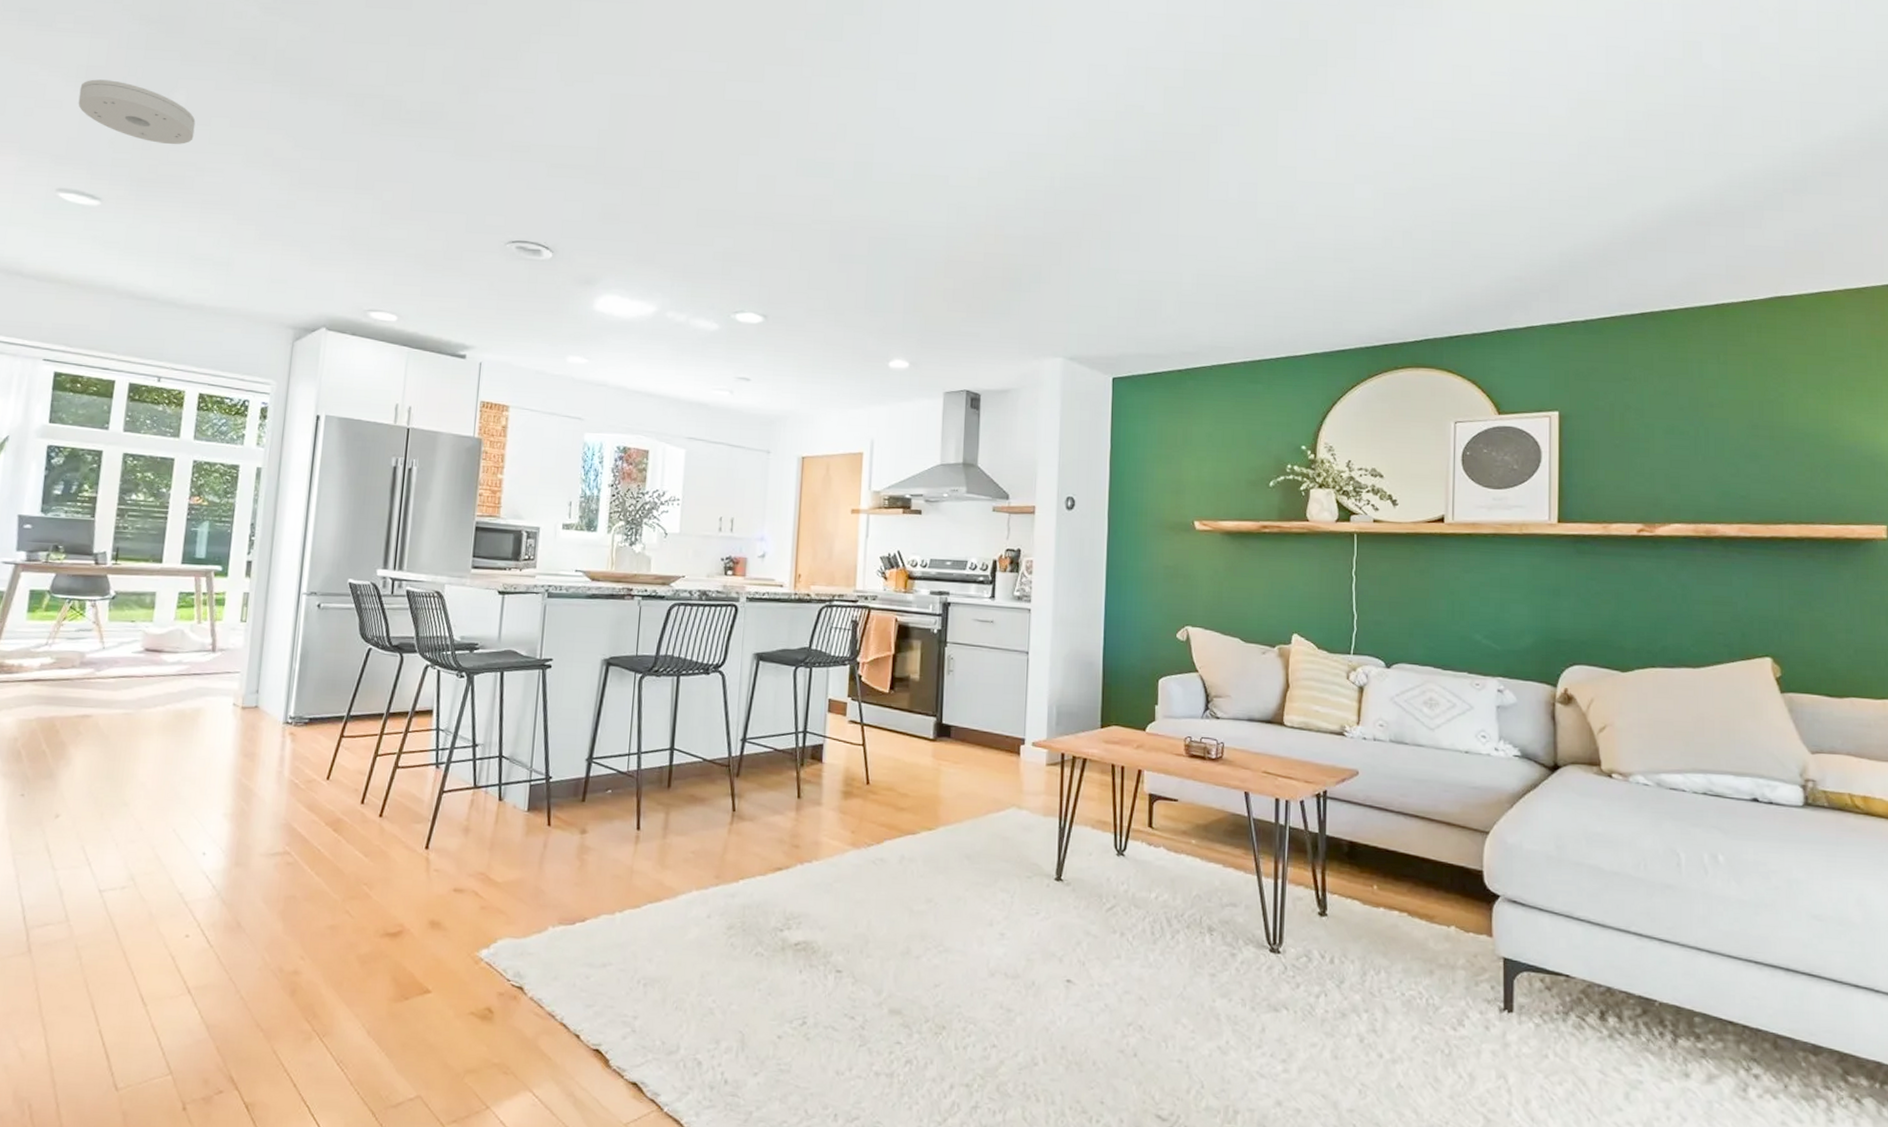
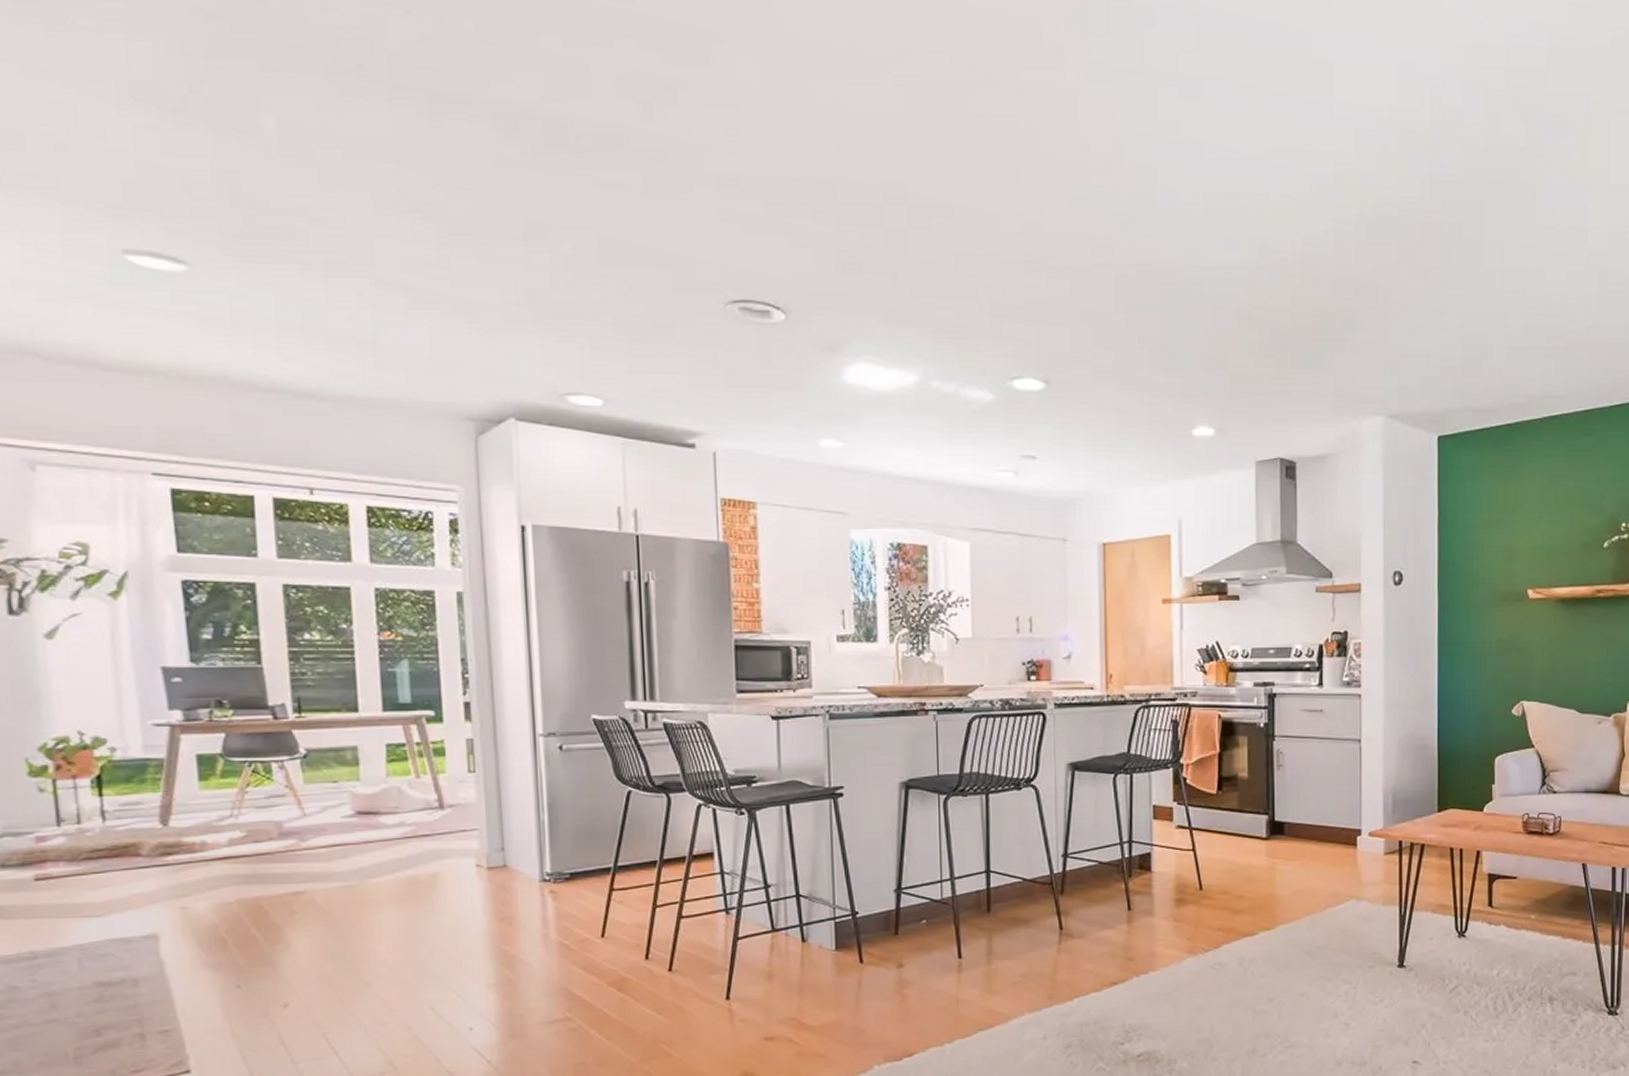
smoke detector: present [78,79,196,145] -> none [125,99,297,187]

